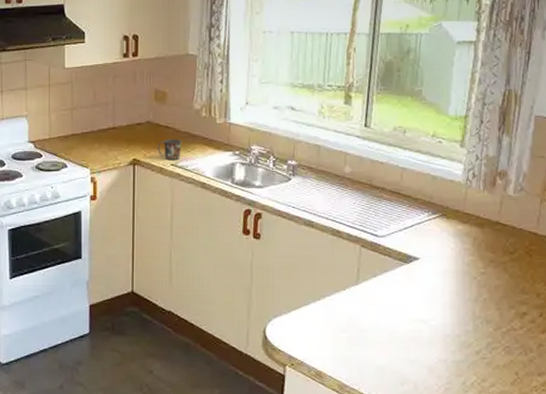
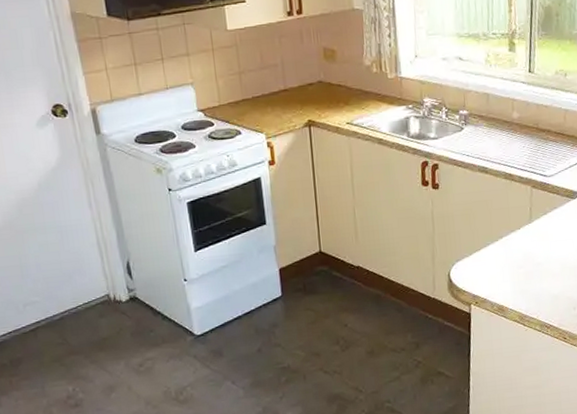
mug: present [157,139,182,161] -> none [331,96,356,119]

